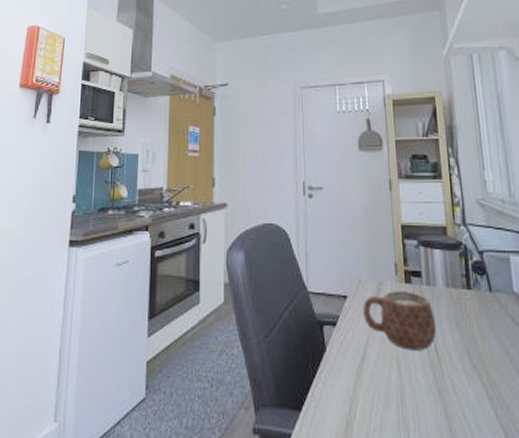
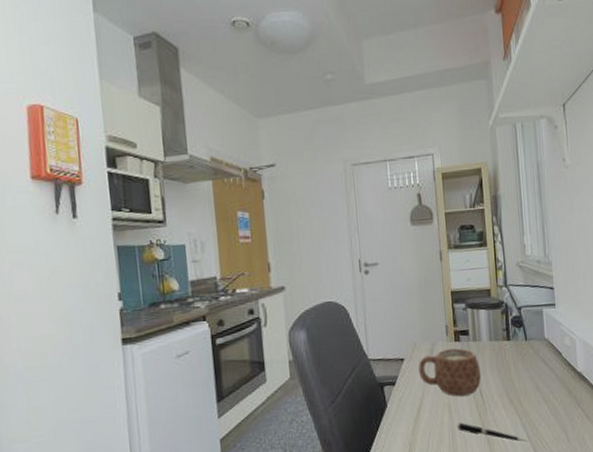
pen: none [406,383,497,423] -> present [456,422,528,443]

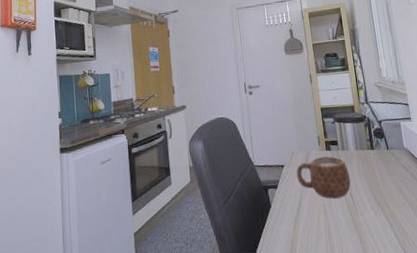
pen: present [456,422,528,443] -> none [331,222,396,242]

